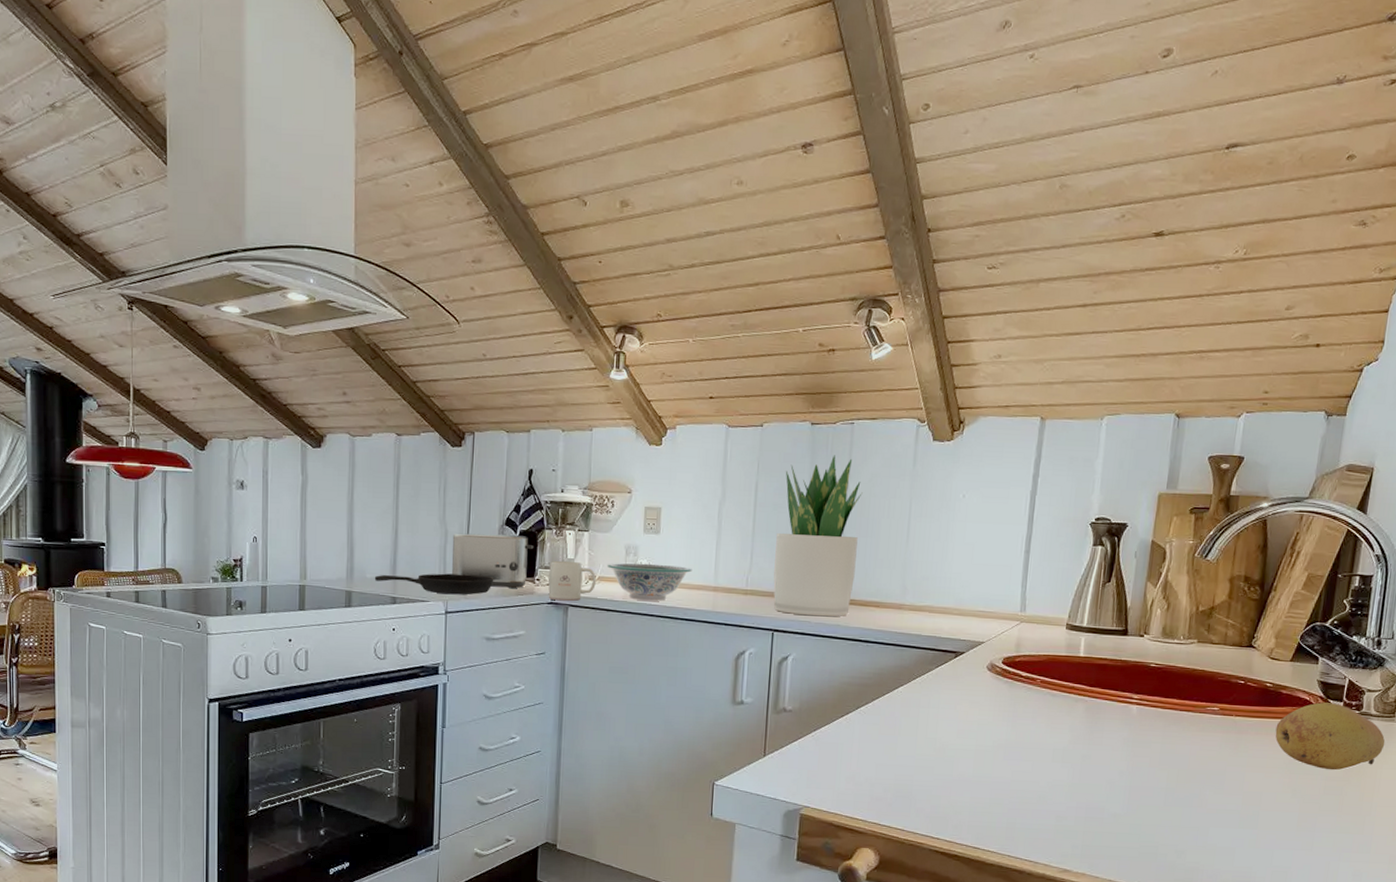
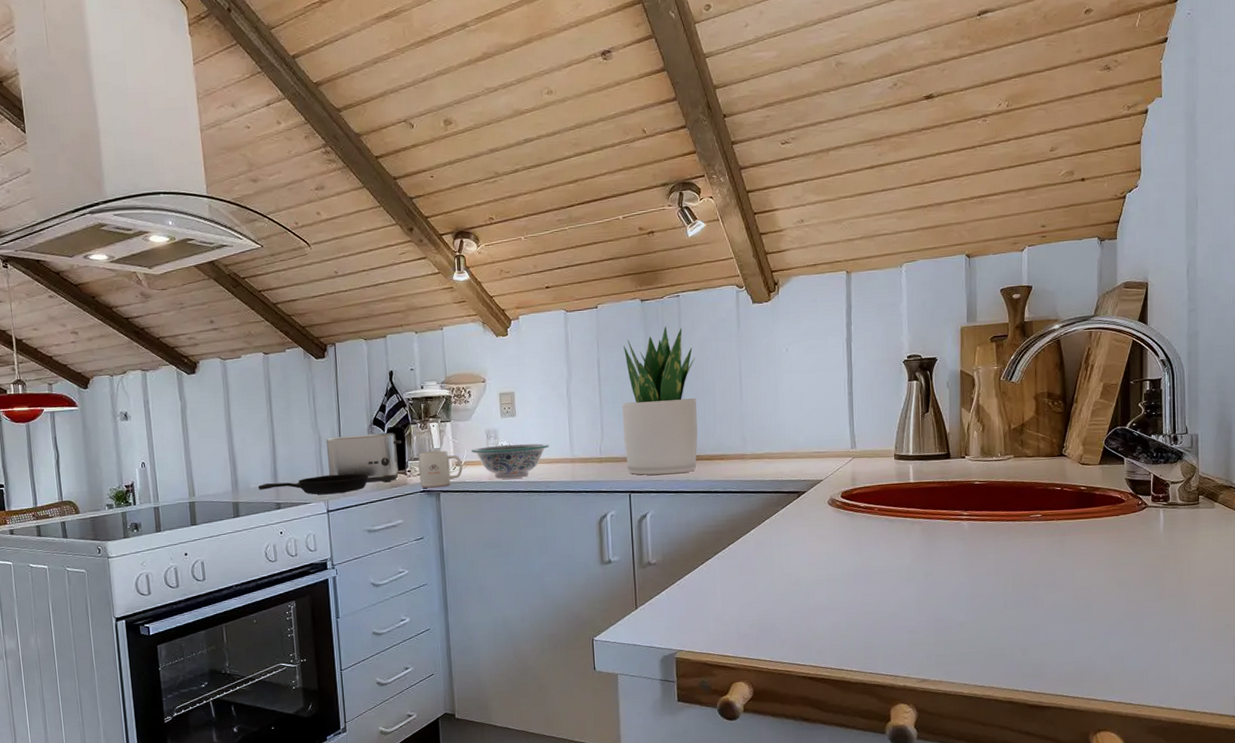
fruit: present [1275,702,1386,770] -> none [1095,497,1194,559]

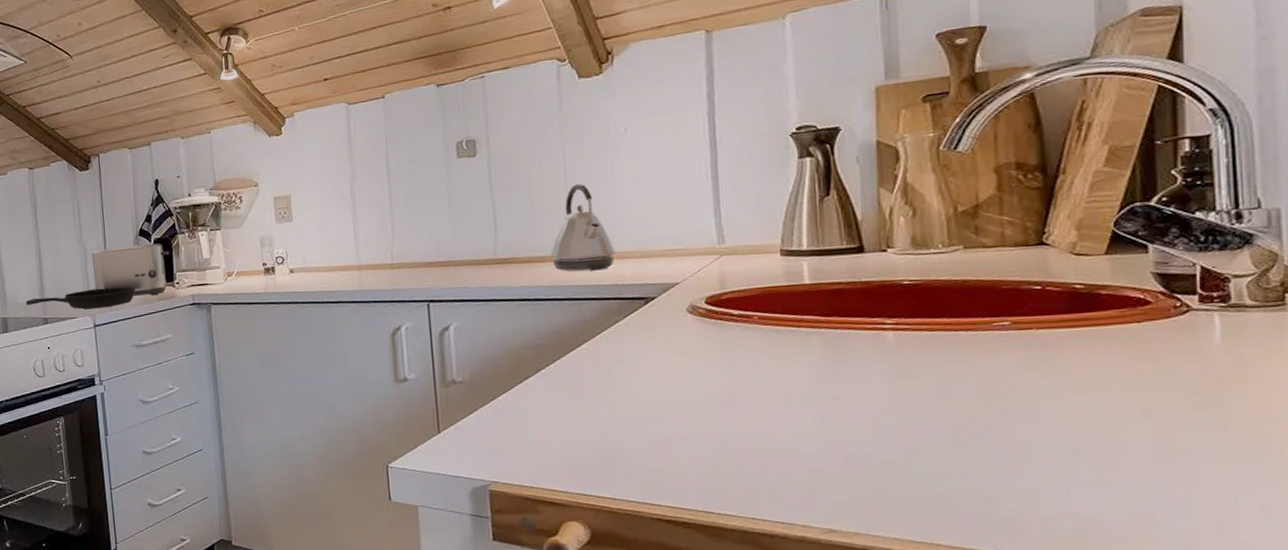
mug: present [418,450,463,489] -> none [187,261,235,302]
decorative bowl: present [471,443,549,479] -> none [243,249,332,290]
planter: present [622,326,698,476] -> none [417,112,512,282]
kettle: none [728,393,778,469] -> present [550,183,616,272]

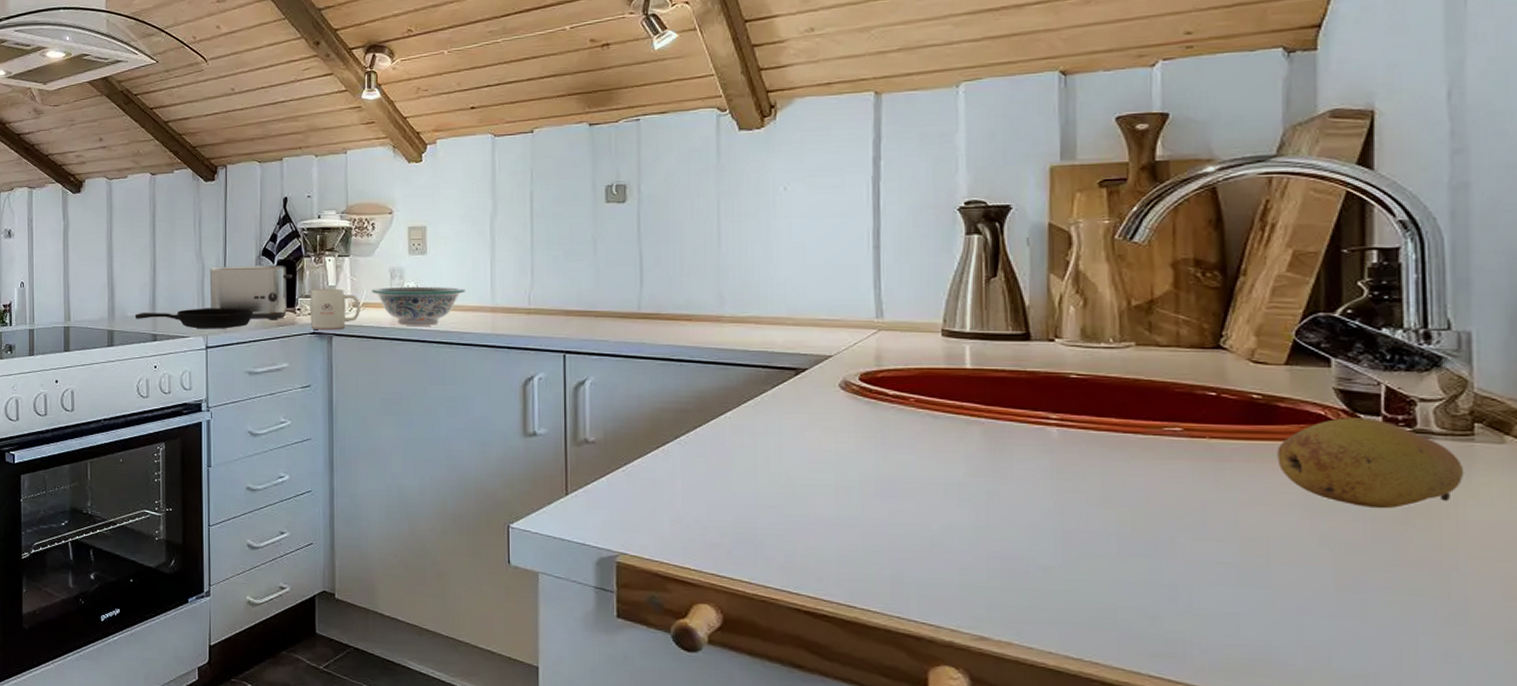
mug: none [187,261,235,302] -> present [310,288,360,331]
decorative bowl: none [243,249,332,290] -> present [371,286,465,326]
kettle: present [550,183,616,272] -> none [698,241,768,335]
fruit: none [1100,297,1277,381] -> present [1277,417,1465,509]

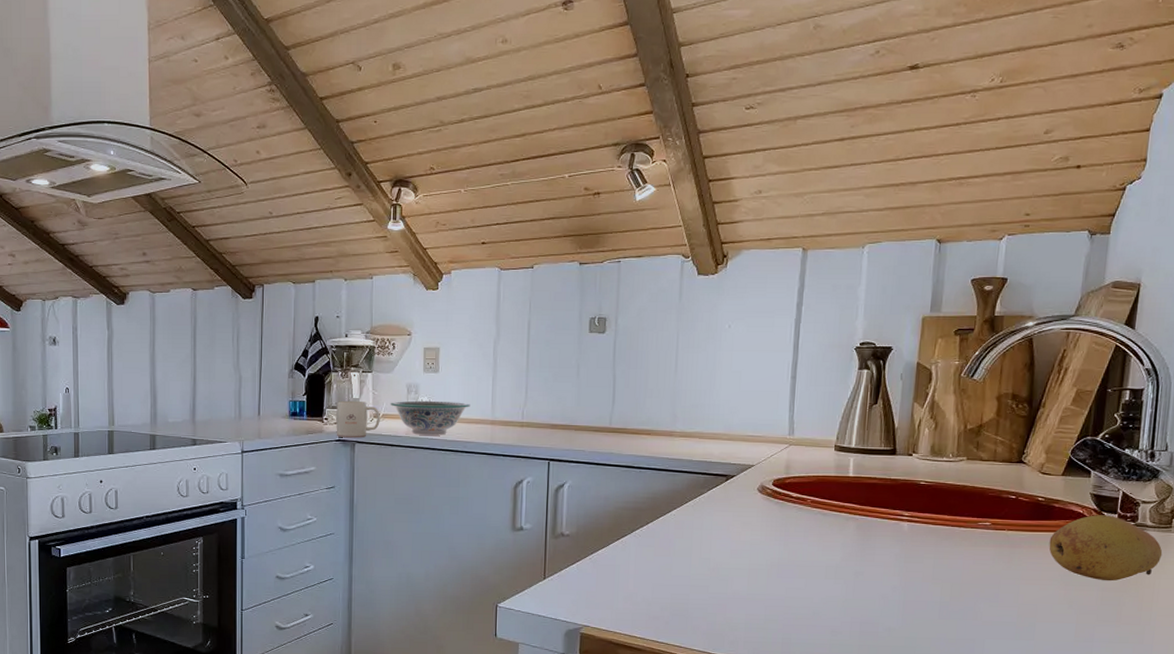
frying pan: present [134,308,254,328] -> none [175,416,286,435]
toaster: present [209,265,293,320] -> none [246,378,322,428]

